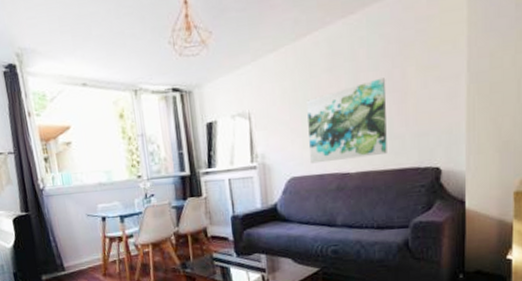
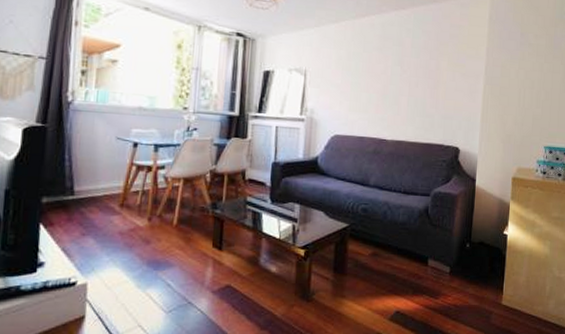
wall art: present [307,78,387,164] -> none [354,65,424,129]

